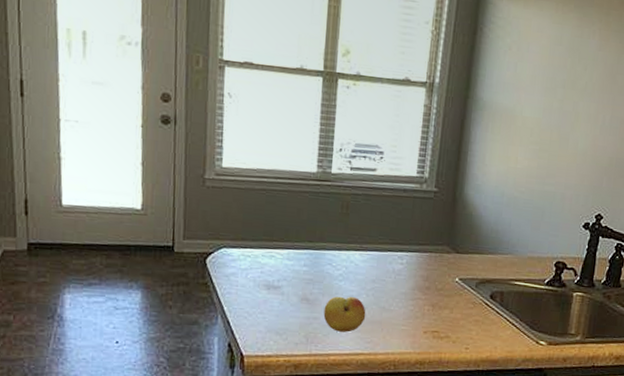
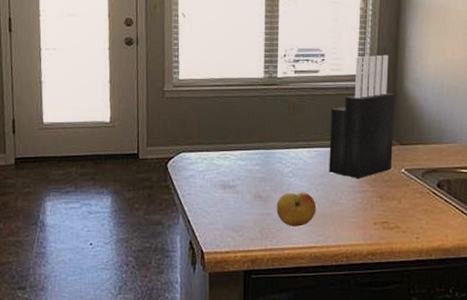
knife block: none [381,157,455,287] -> present [329,54,396,180]

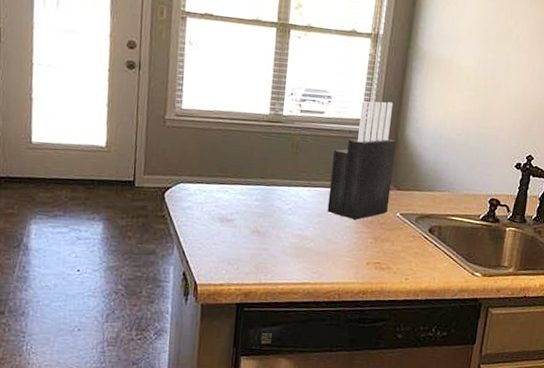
fruit: present [276,192,317,227] -> none [273,229,313,263]

